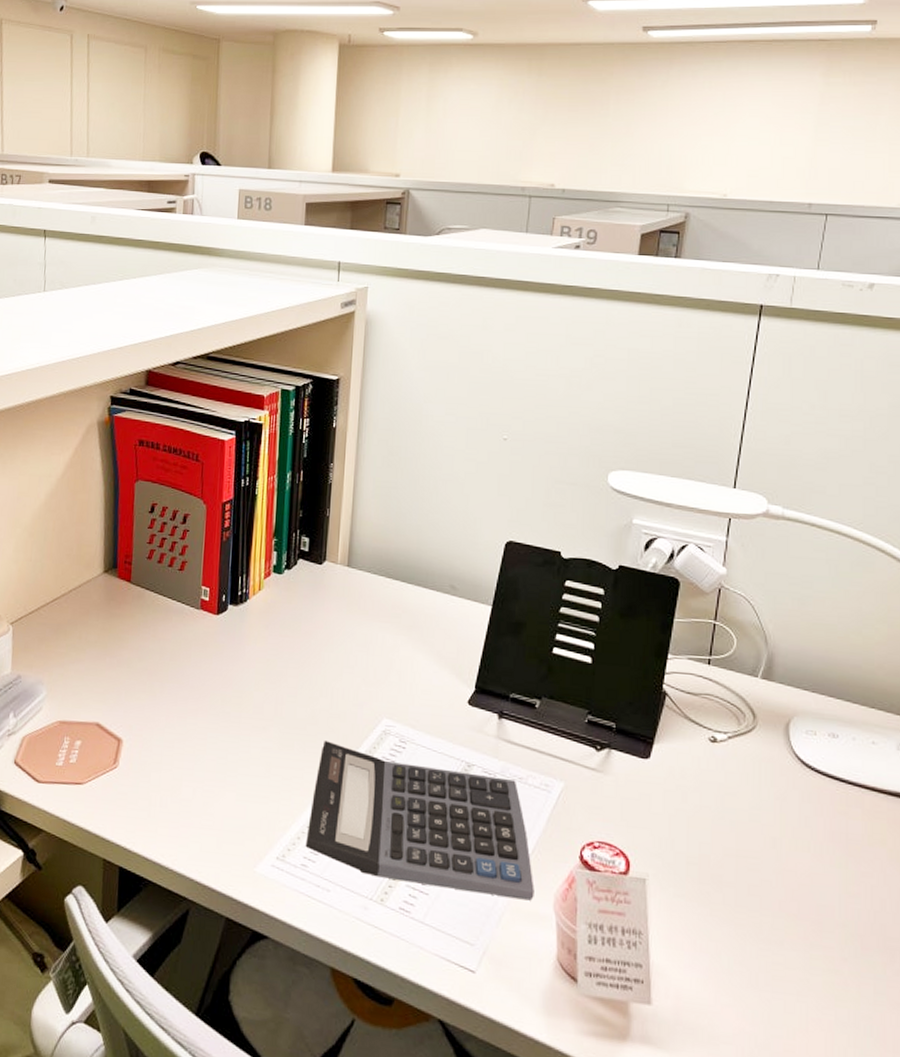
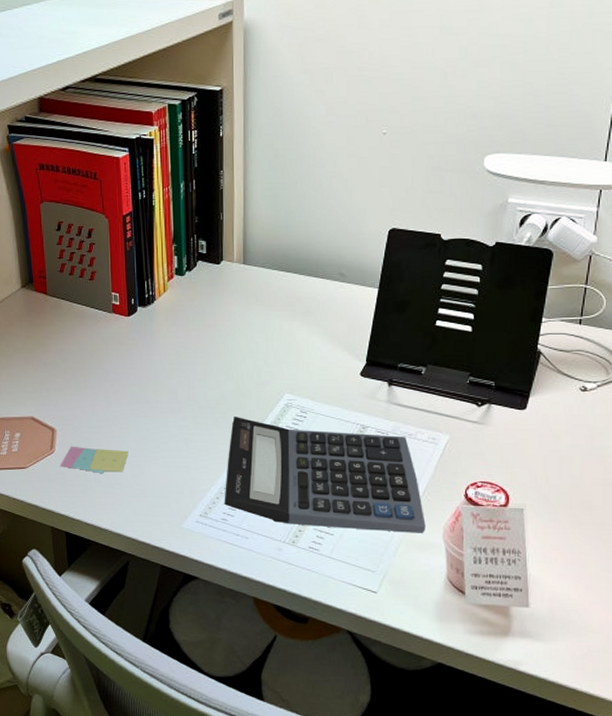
sticky notes: none [122,761,202,798] -> present [60,446,129,473]

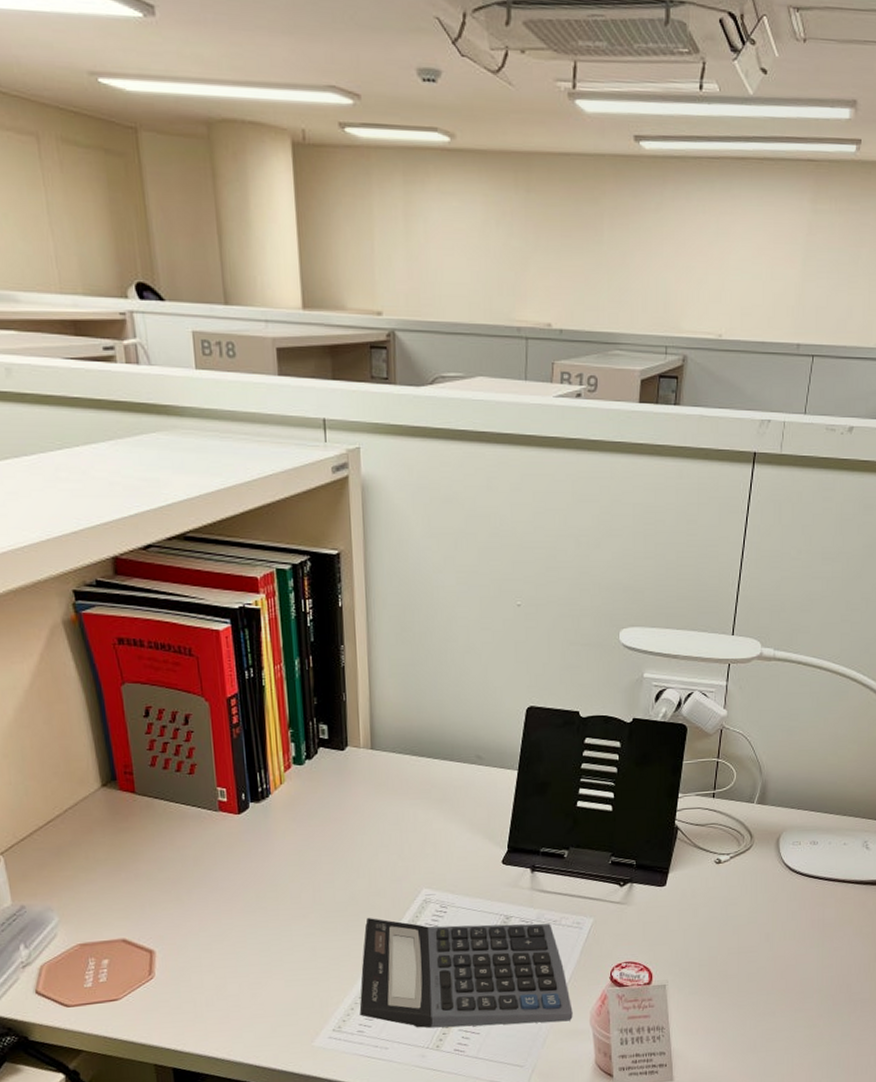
sticky notes: present [60,446,129,473] -> none [162,967,246,996]

